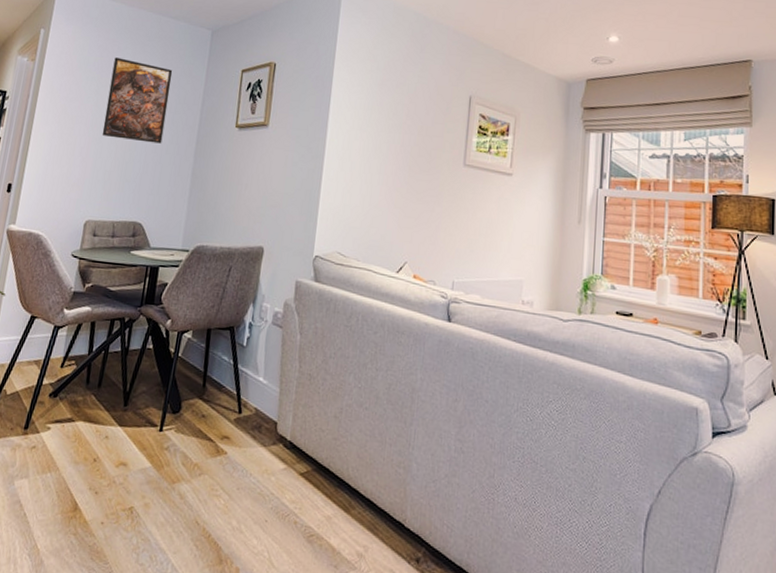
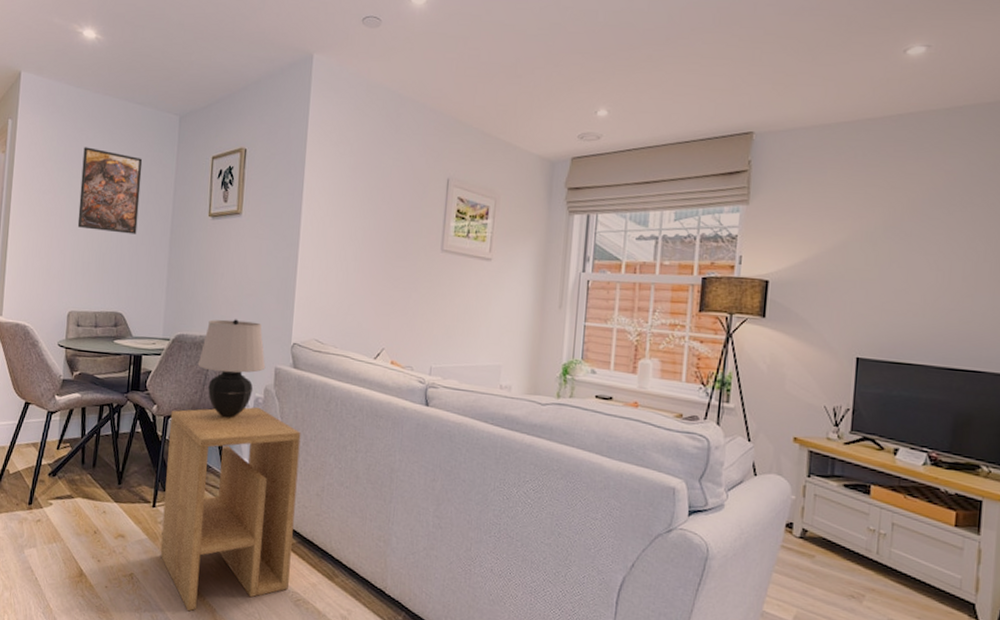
side table: none [164,322,320,551] -> present [160,407,301,612]
table lamp: none [216,230,287,334] -> present [197,319,266,418]

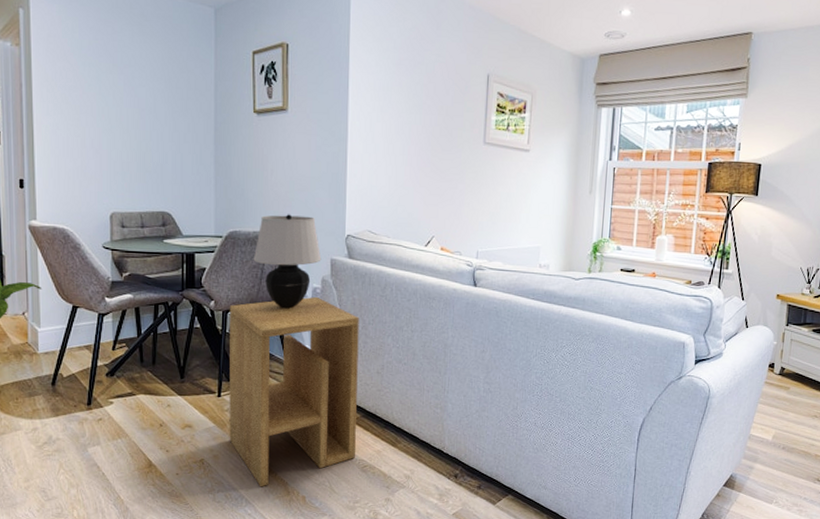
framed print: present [77,147,143,234] -> none [111,40,178,132]

